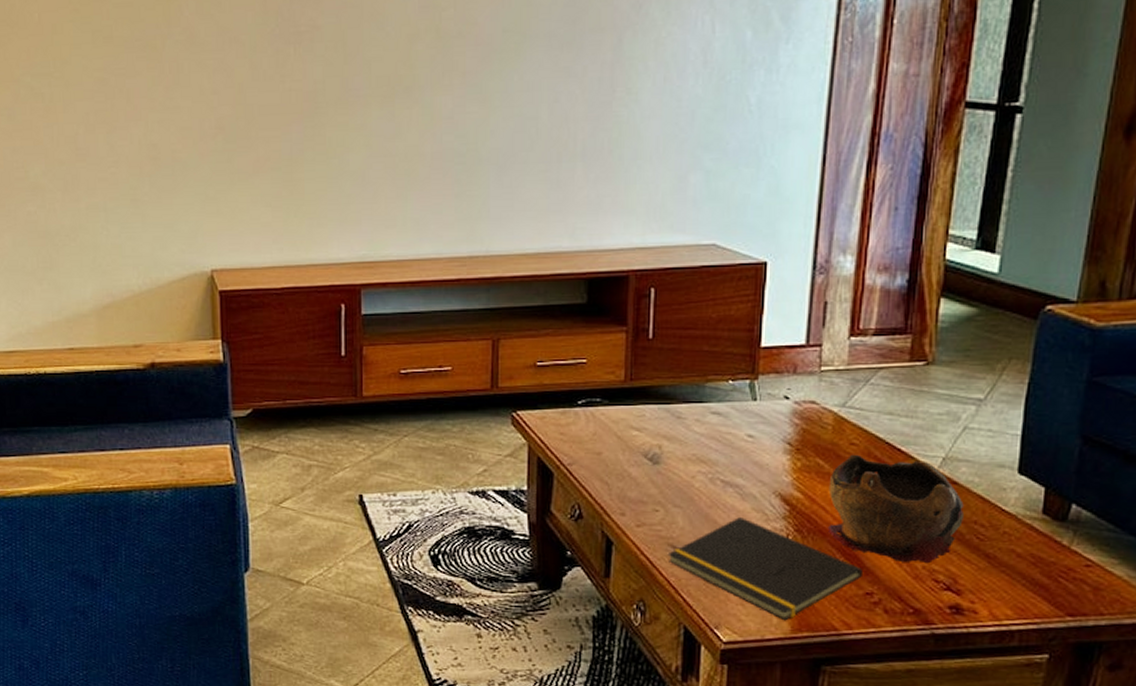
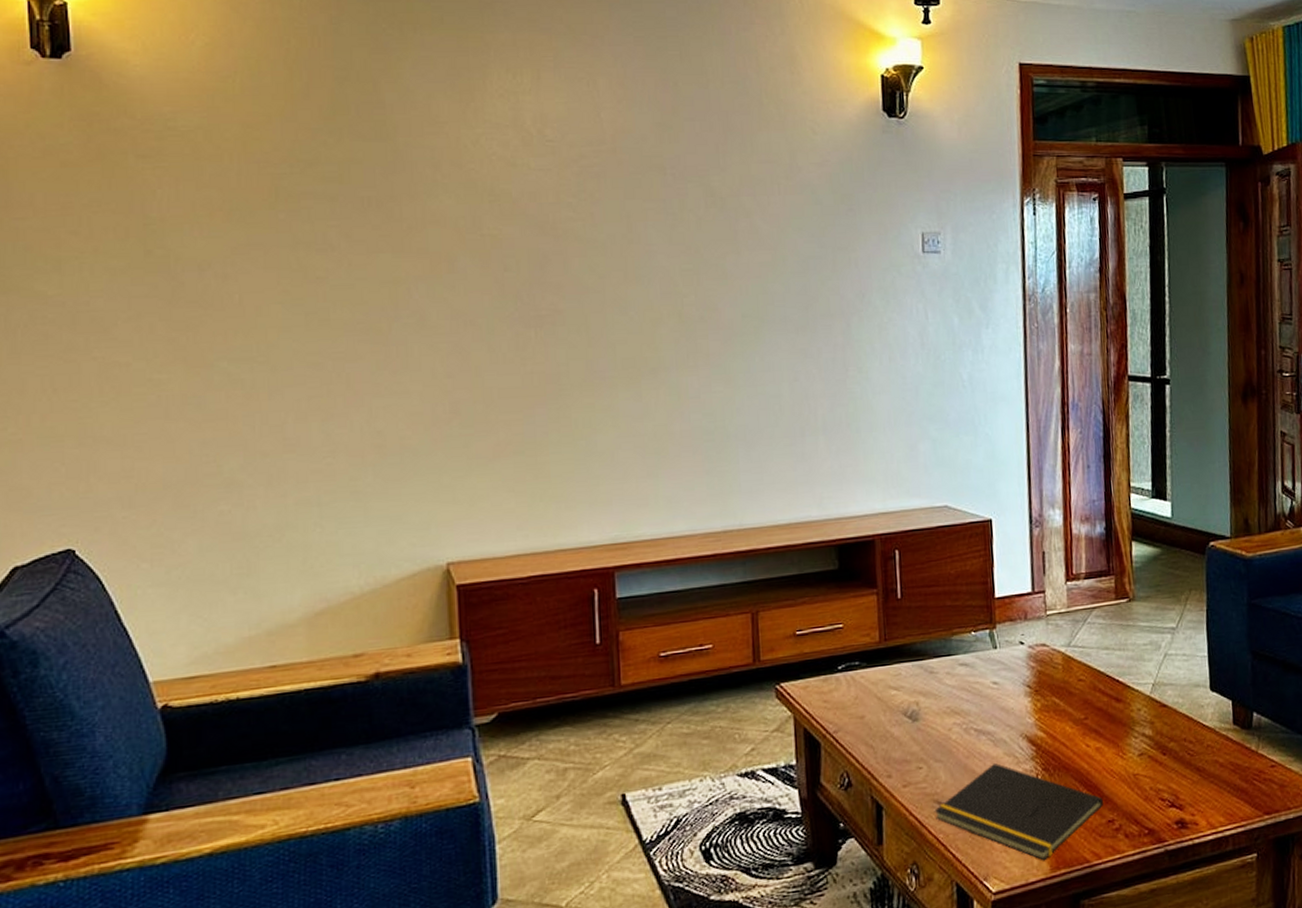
decorative bowl: present [827,454,964,564] -> none [1065,689,1175,786]

